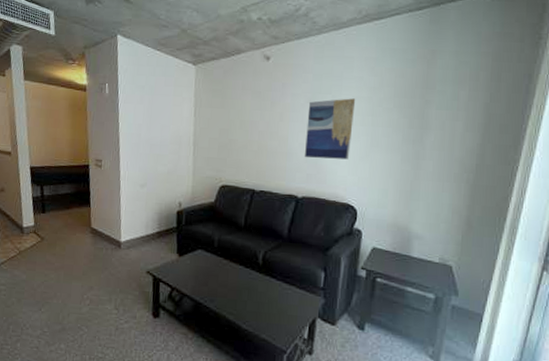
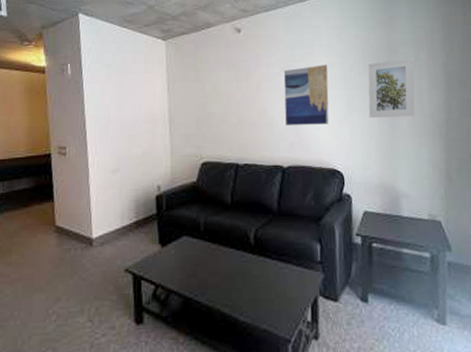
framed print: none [392,96,452,159] -> present [368,58,416,119]

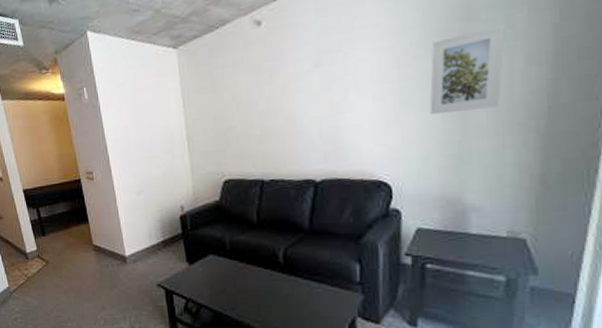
wall art: present [283,65,329,125] -> none [315,51,375,133]

